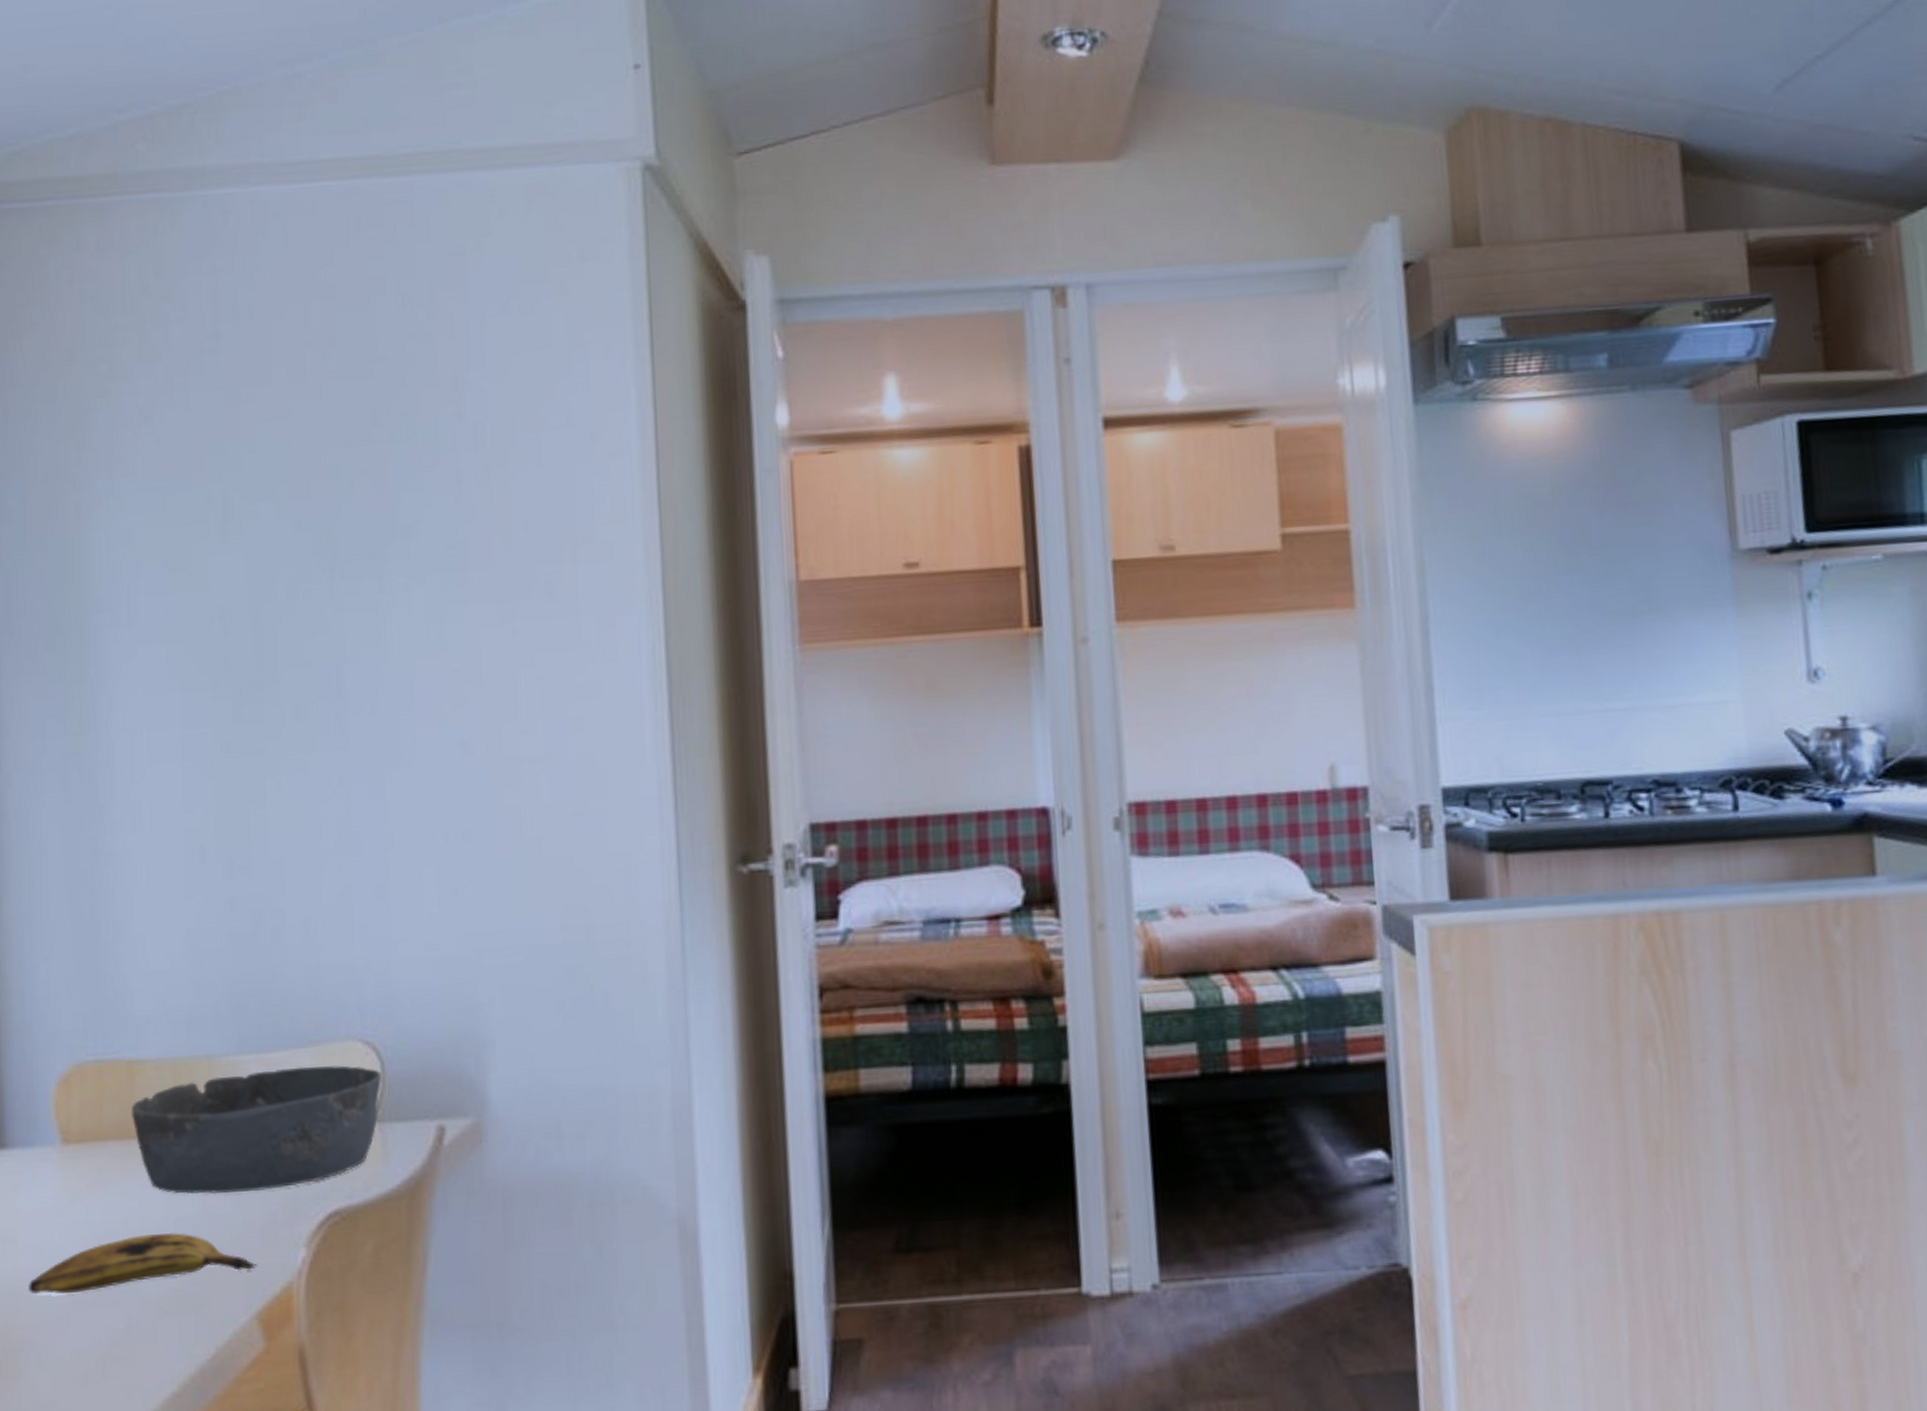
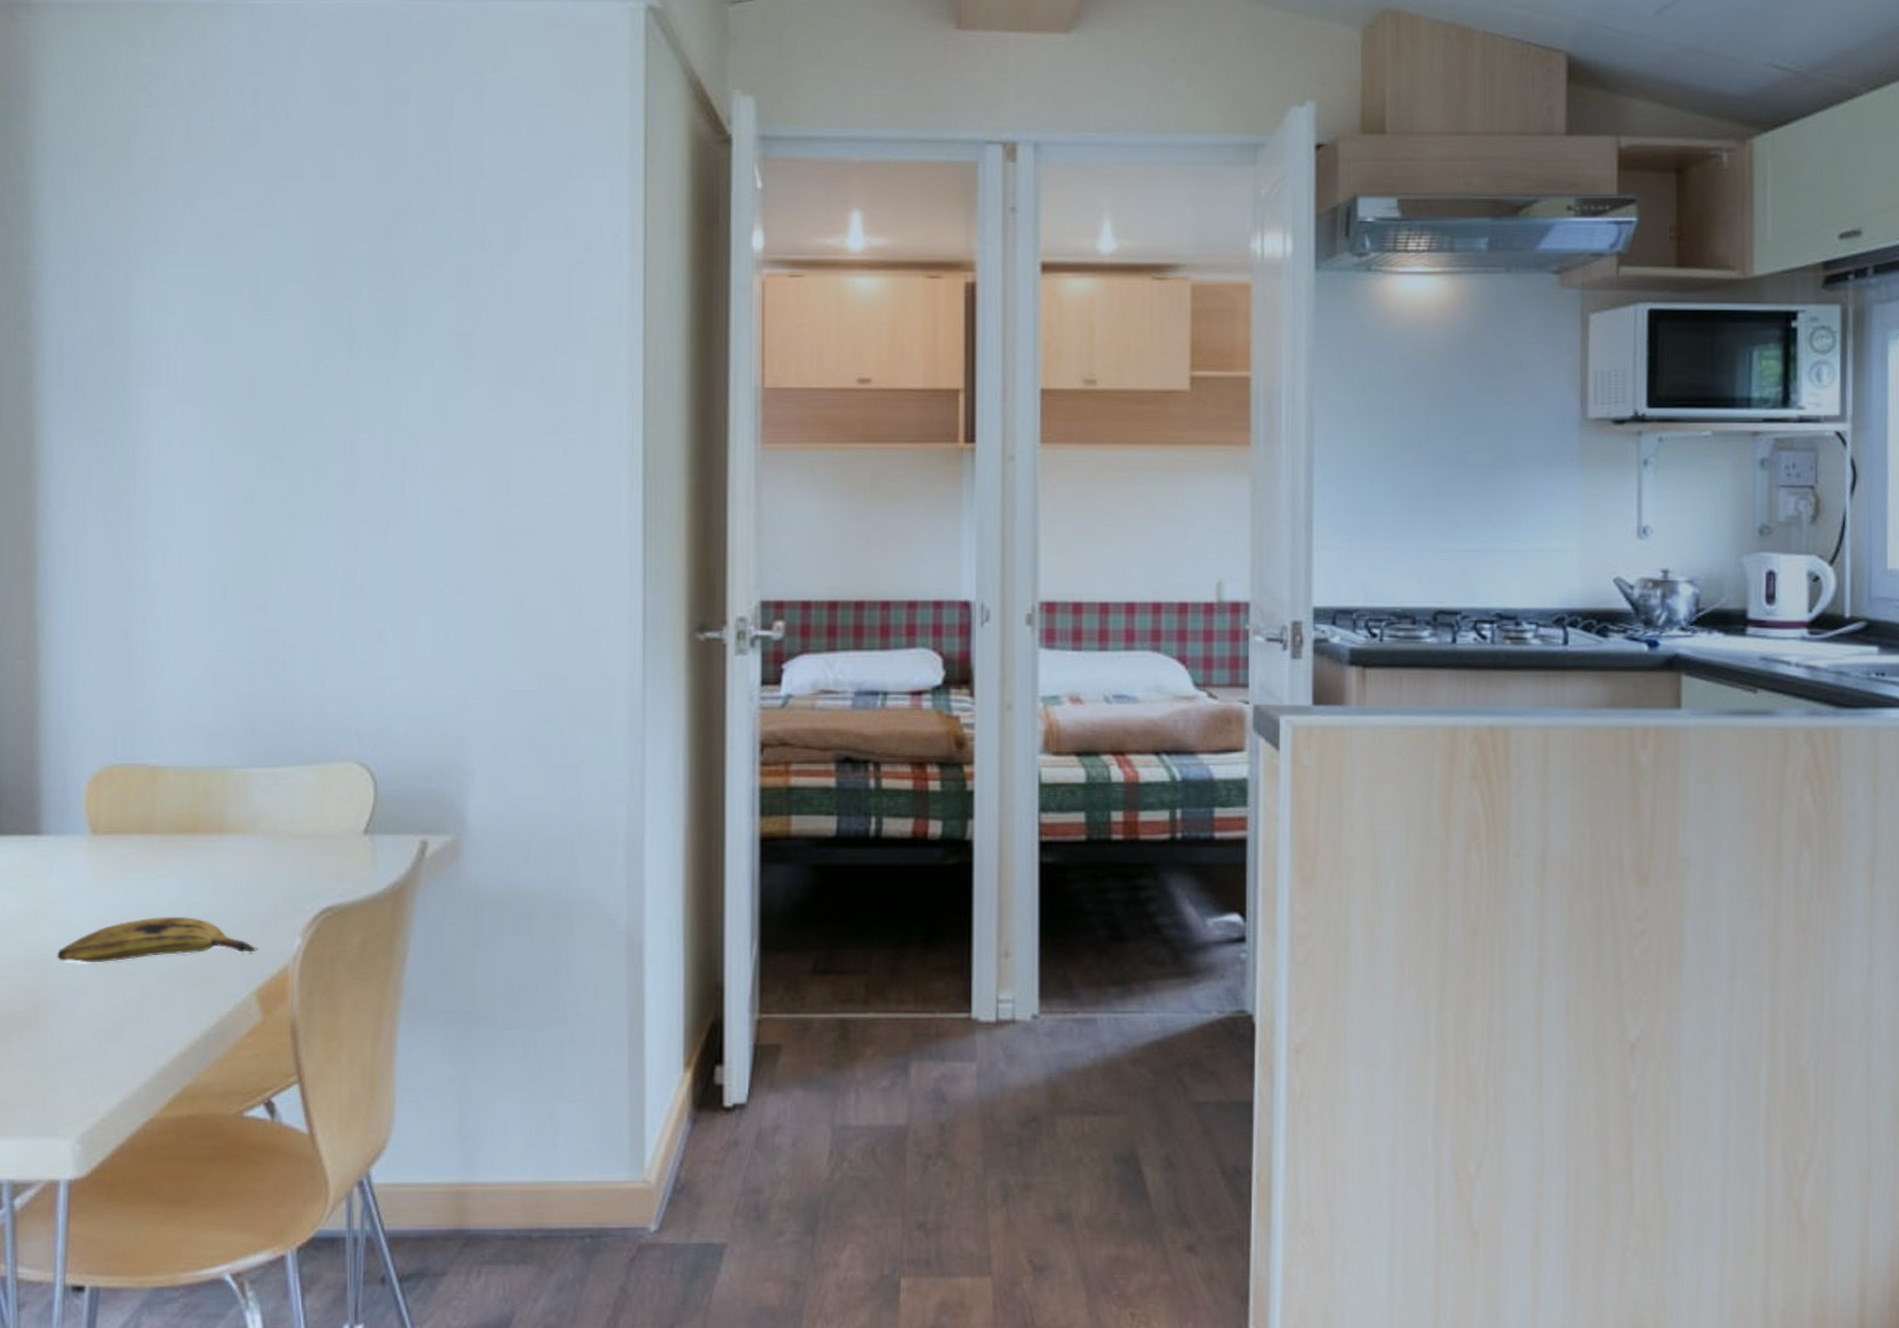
bowl: present [130,1065,381,1195] -> none [152,781,374,886]

